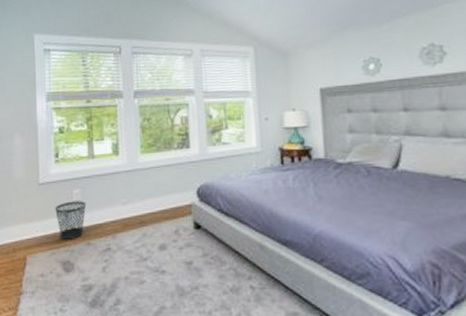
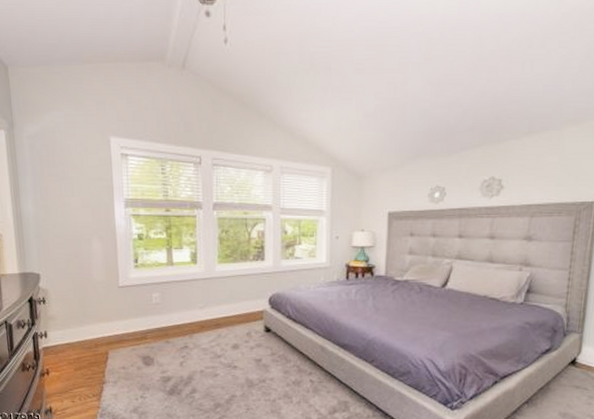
wastebasket: present [55,201,86,239] -> none [135,304,165,337]

